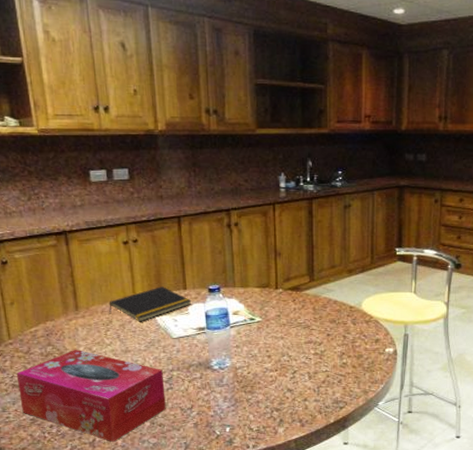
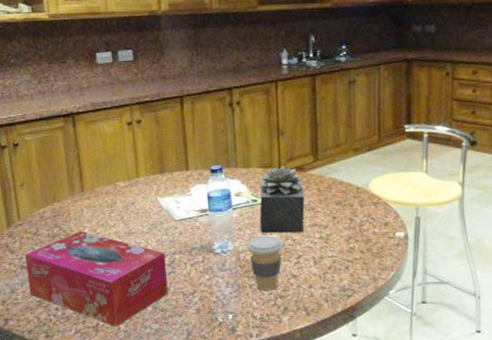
notepad: present [109,286,192,322] -> none [113,167,194,204]
coffee cup: none [245,352,279,404] -> present [247,235,283,291]
succulent plant: none [257,286,301,351] -> present [259,166,305,234]

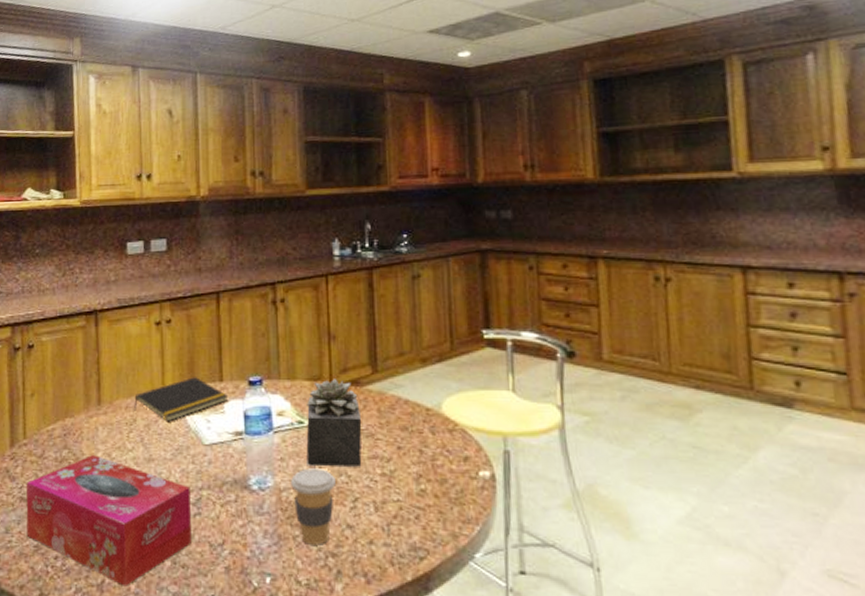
notepad: none [113,167,194,204] -> present [134,377,229,422]

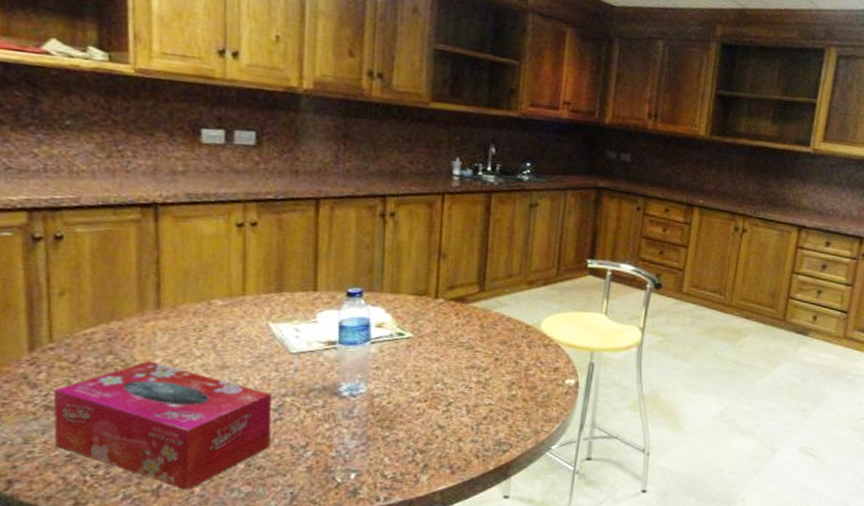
notepad: present [134,377,229,422] -> none [205,285,323,330]
coffee cup: present [291,468,336,545] -> none [385,376,431,444]
succulent plant: present [306,379,362,467] -> none [403,295,464,375]

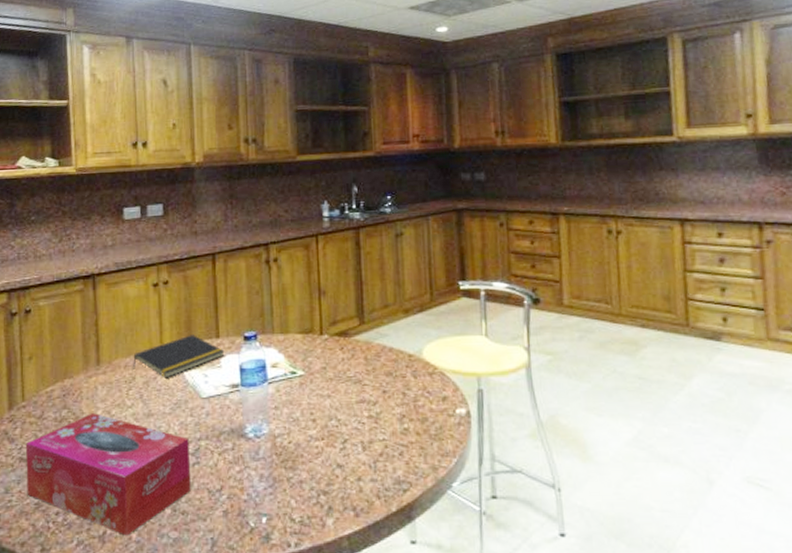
notepad: none [205,285,323,330] -> present [133,335,225,379]

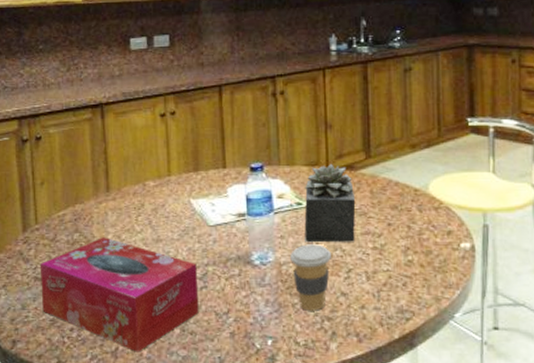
notepad: present [133,335,225,379] -> none [141,165,232,206]
coffee cup: none [285,414,326,485] -> present [290,244,331,311]
succulent plant: none [299,331,351,413] -> present [304,164,356,243]

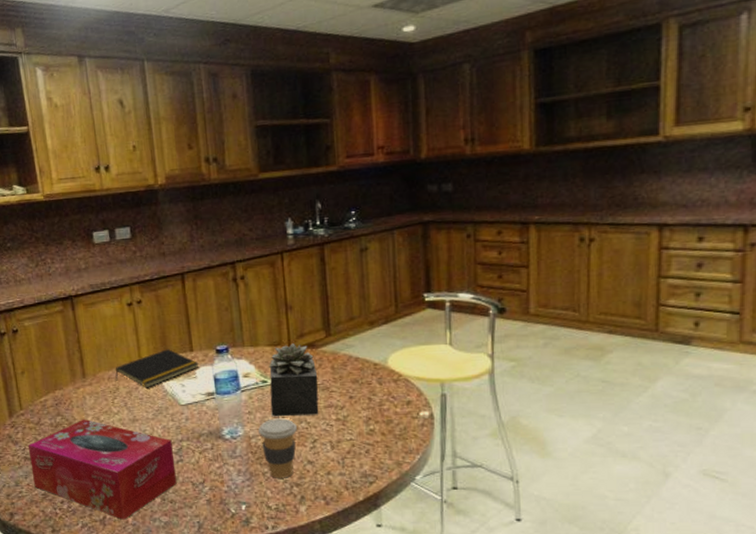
notepad: none [141,165,232,206] -> present [115,349,199,389]

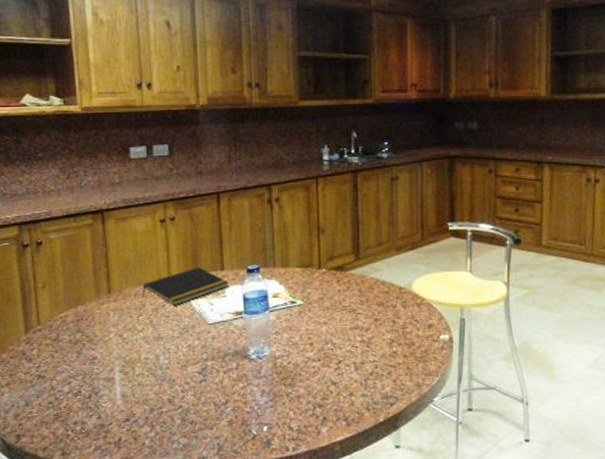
tissue box: present [27,418,177,520] -> none [42,335,199,442]
coffee cup: present [258,418,297,478] -> none [285,339,323,399]
succulent plant: present [269,343,319,417] -> none [298,266,346,338]

